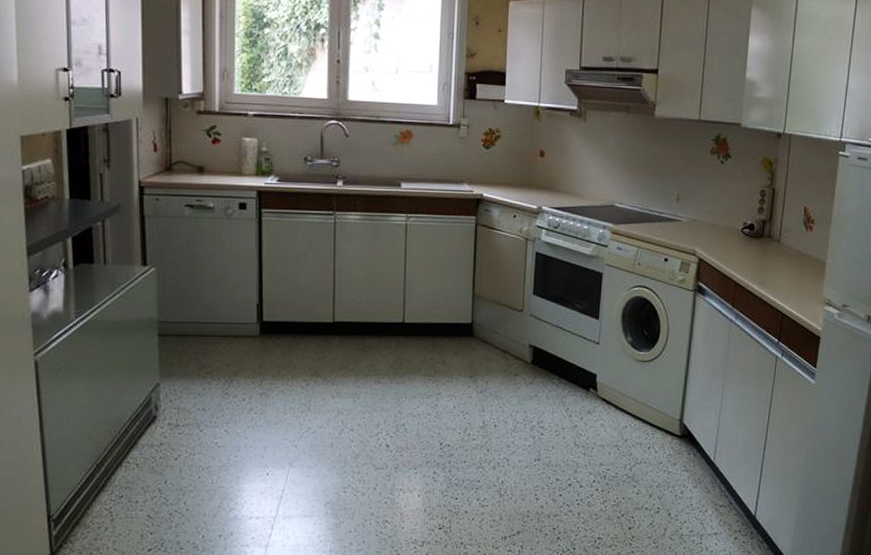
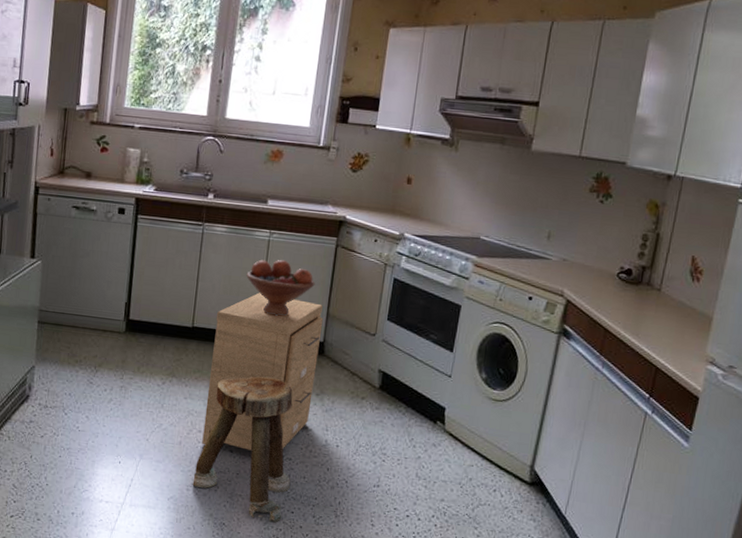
stool: none [349,365,452,511] -> present [192,376,293,522]
side table: none [355,279,470,444] -> present [202,292,324,451]
fruit bowl: none [386,243,458,302] -> present [246,259,315,317]

